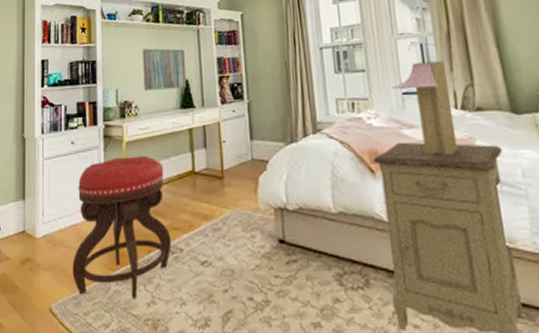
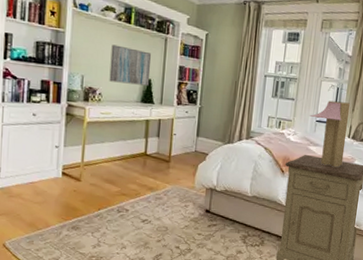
stool: present [72,155,172,299] -> none [27,133,120,242]

